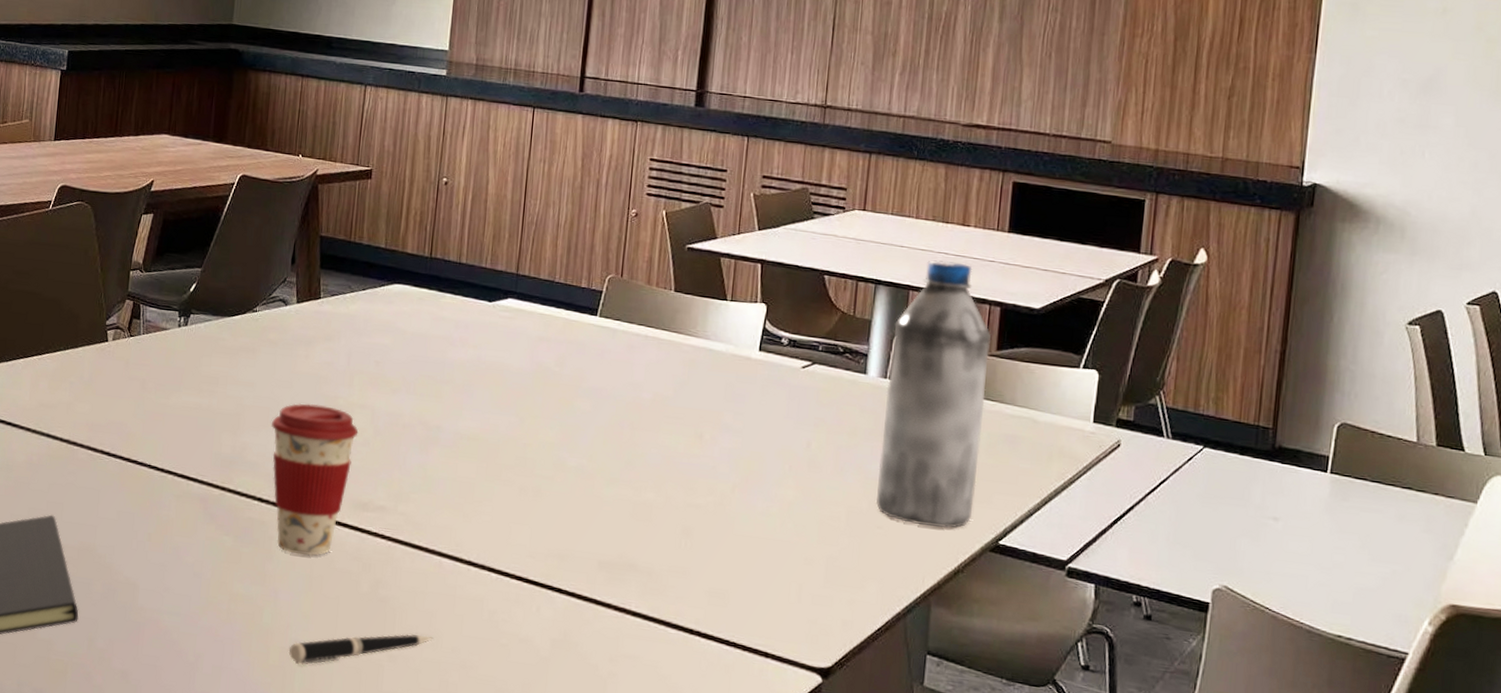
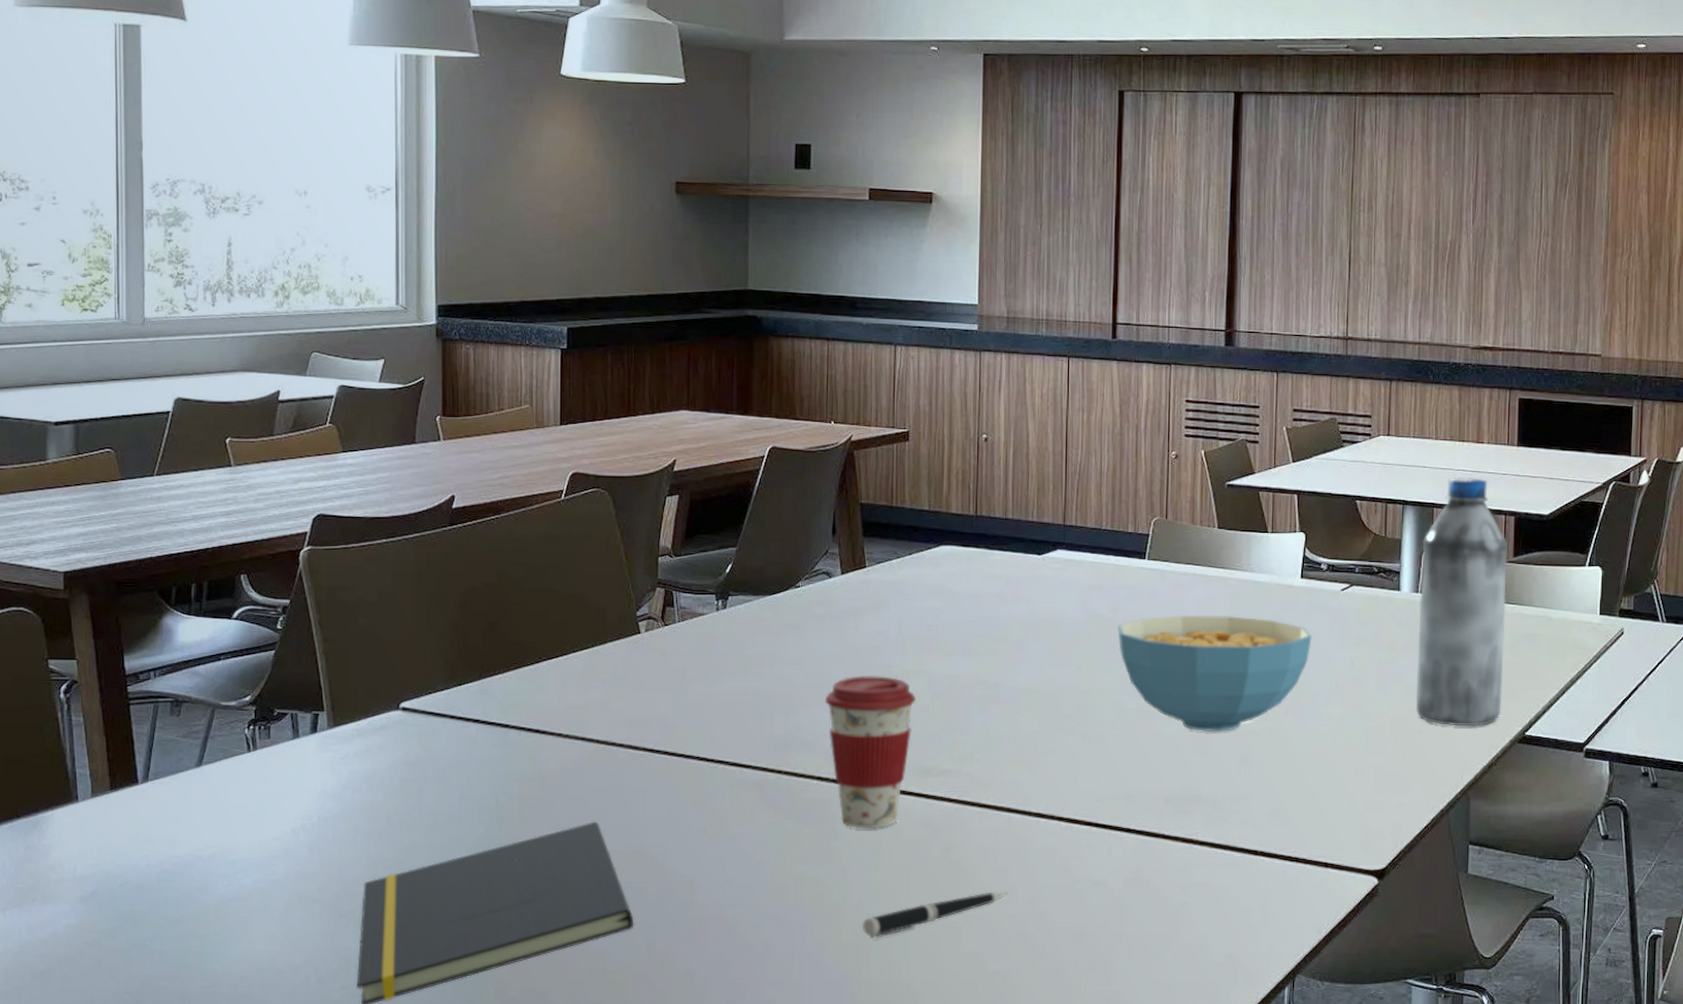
cereal bowl: none [563,375,767,502] -> present [1118,615,1312,732]

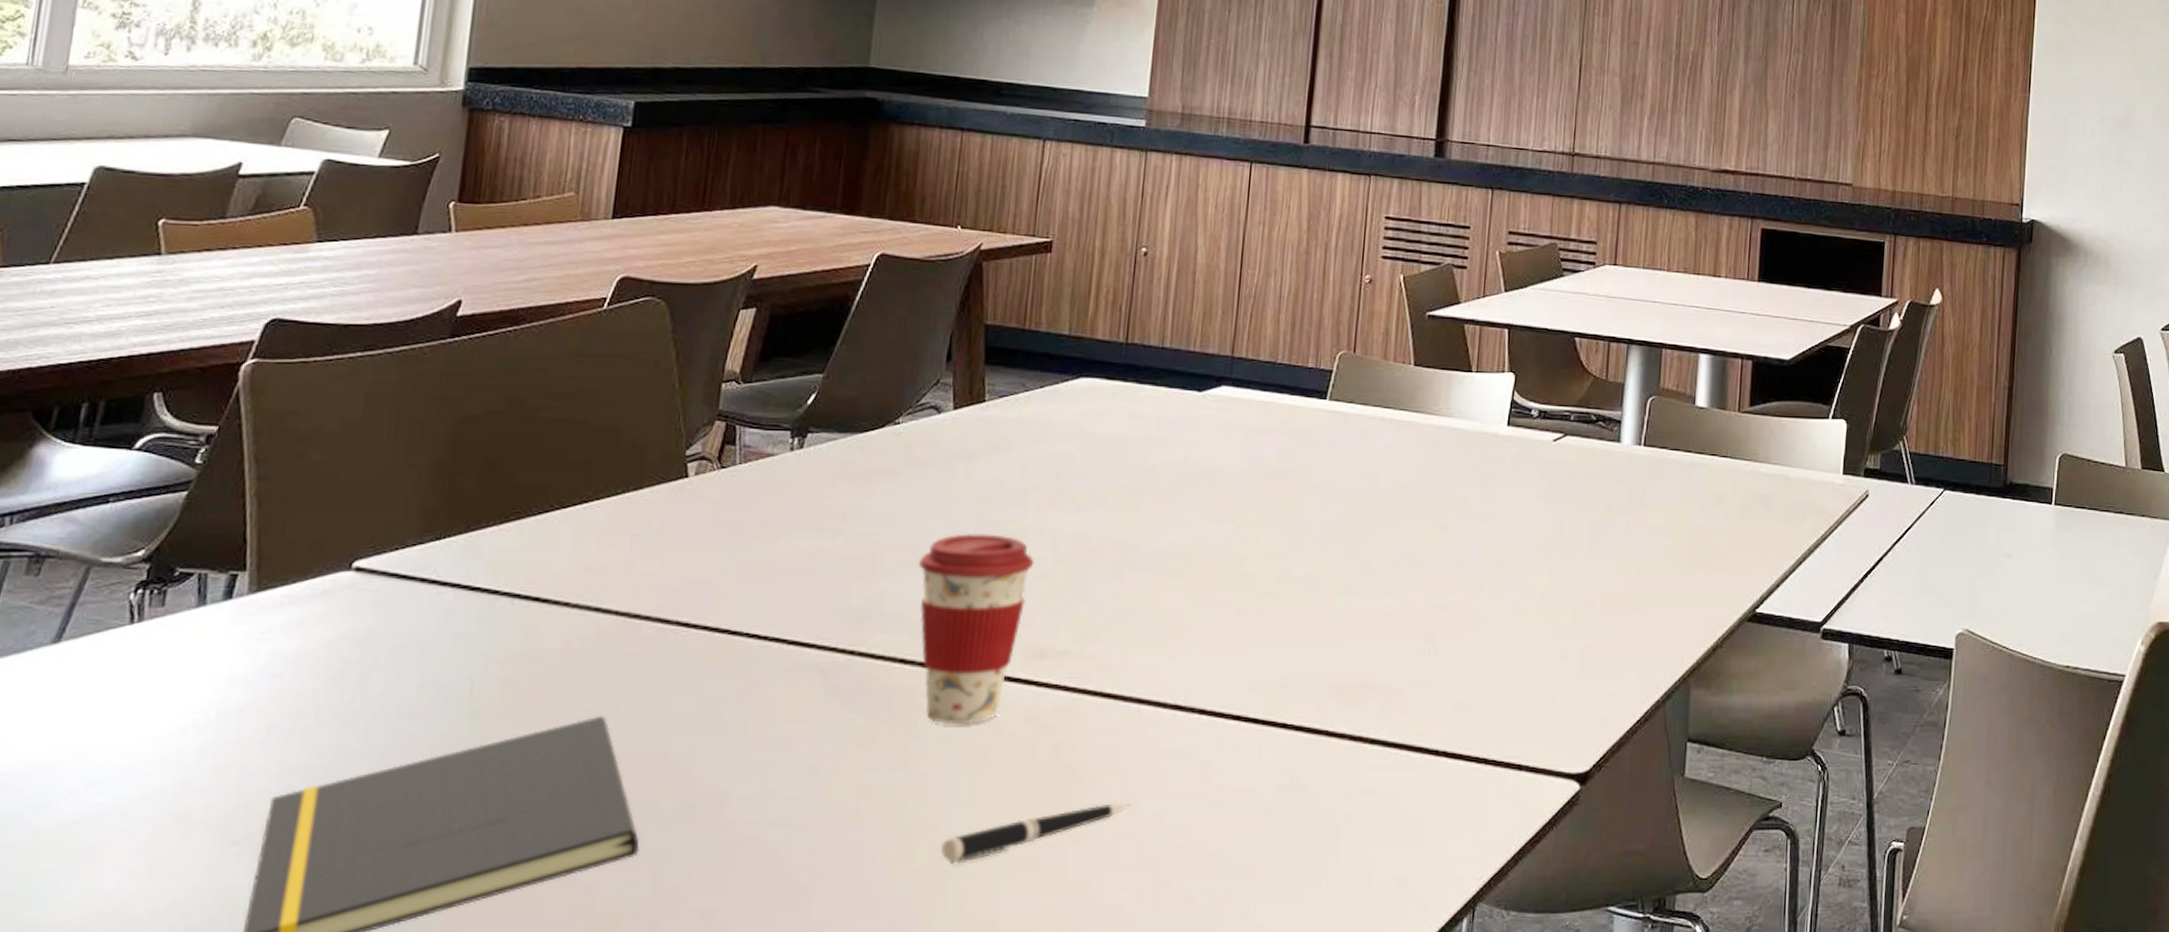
cereal bowl: present [1118,615,1312,732] -> none [1287,466,1517,607]
water bottle: present [1416,477,1509,726] -> none [1633,314,1744,601]

